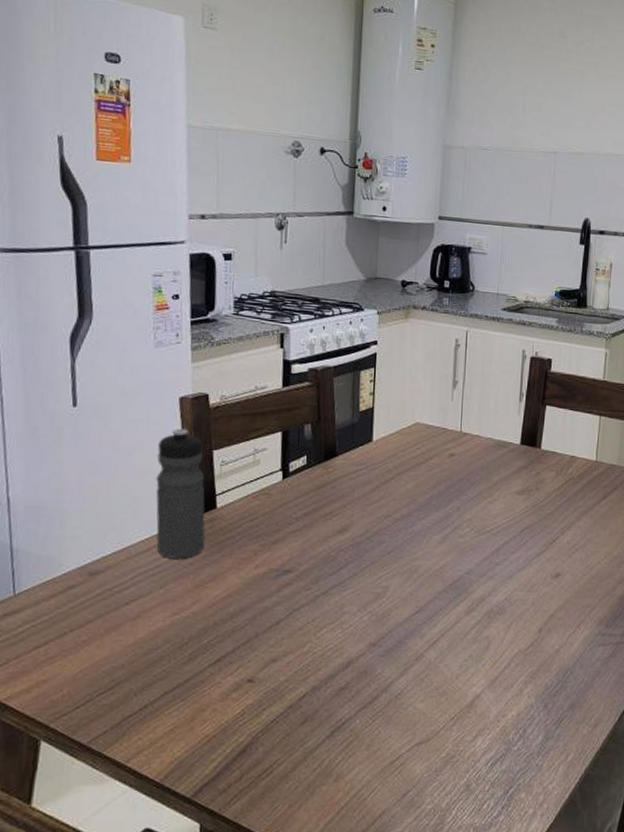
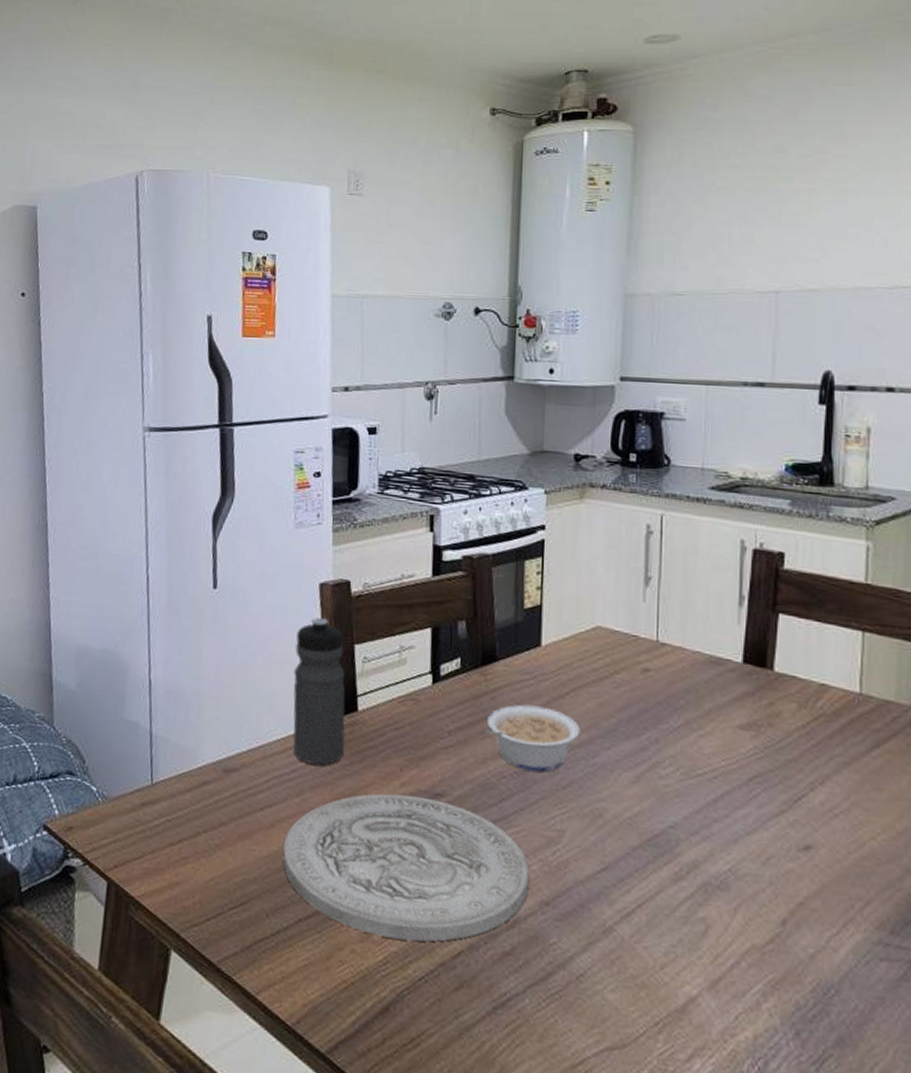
plate: none [149,574,361,694] -> present [283,793,529,942]
legume: none [325,490,402,543] -> present [483,704,580,772]

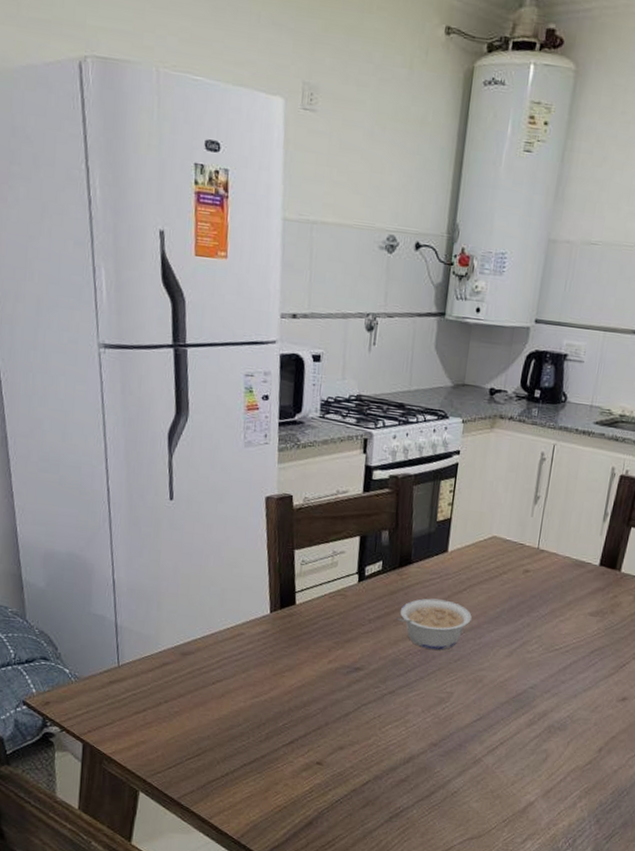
plate: present [283,793,529,942] -> none [231,669,424,776]
water bottle: present [293,617,346,766] -> none [240,527,286,648]

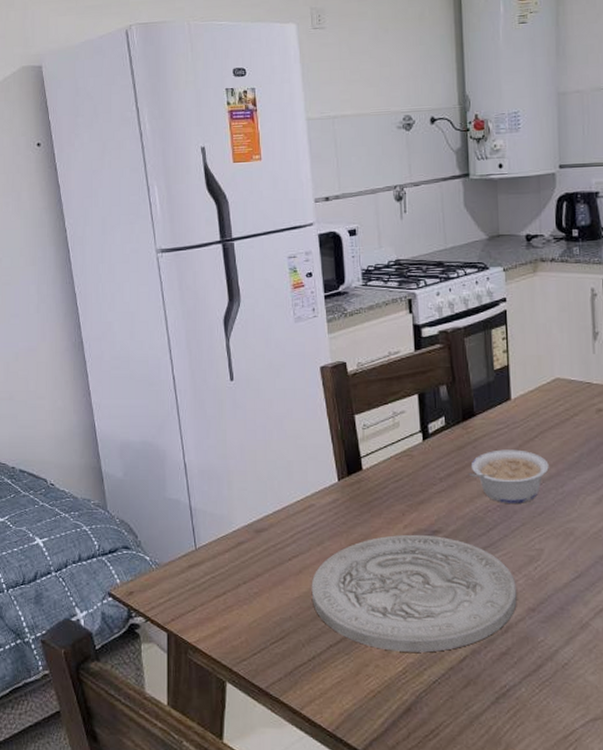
plate: none [231,669,424,776] -> present [311,534,517,653]

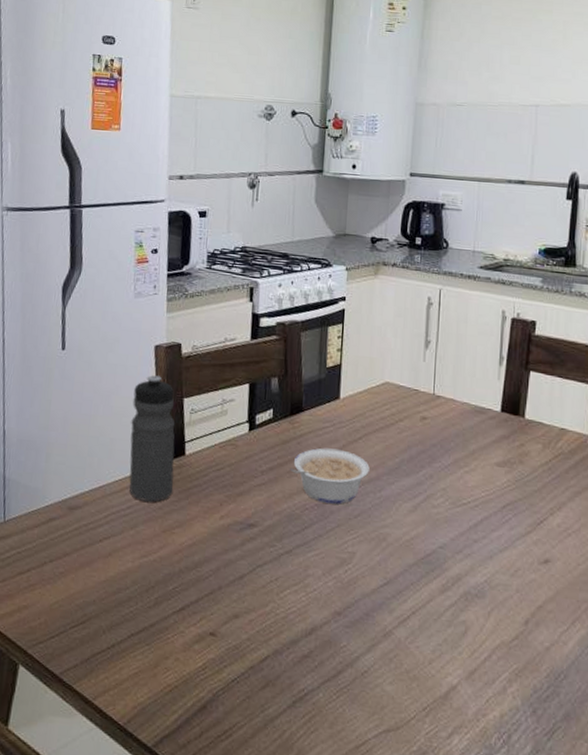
water bottle: none [305,396,355,518] -> present [129,375,176,502]
plate: present [311,534,517,653] -> none [118,525,325,649]

